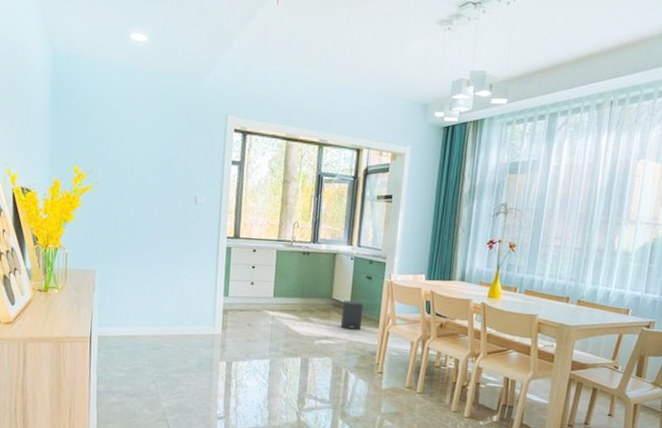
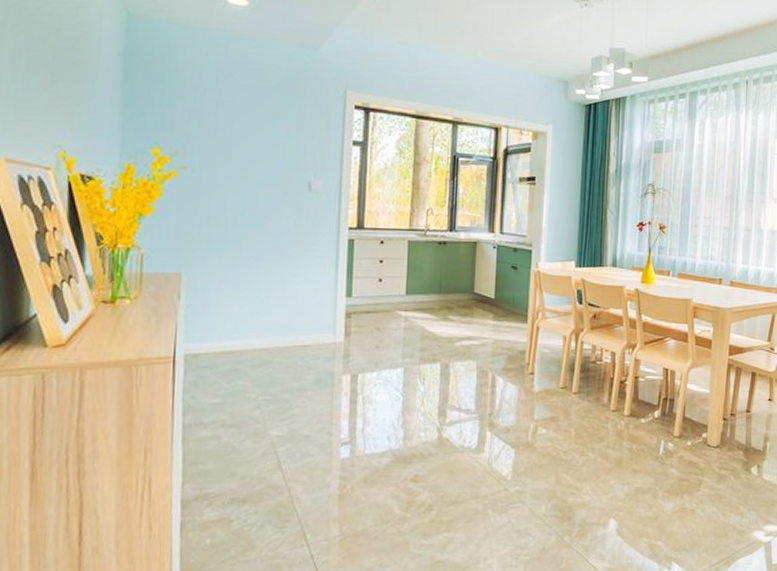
pedal bin: present [340,300,364,330] -> none [484,294,510,327]

